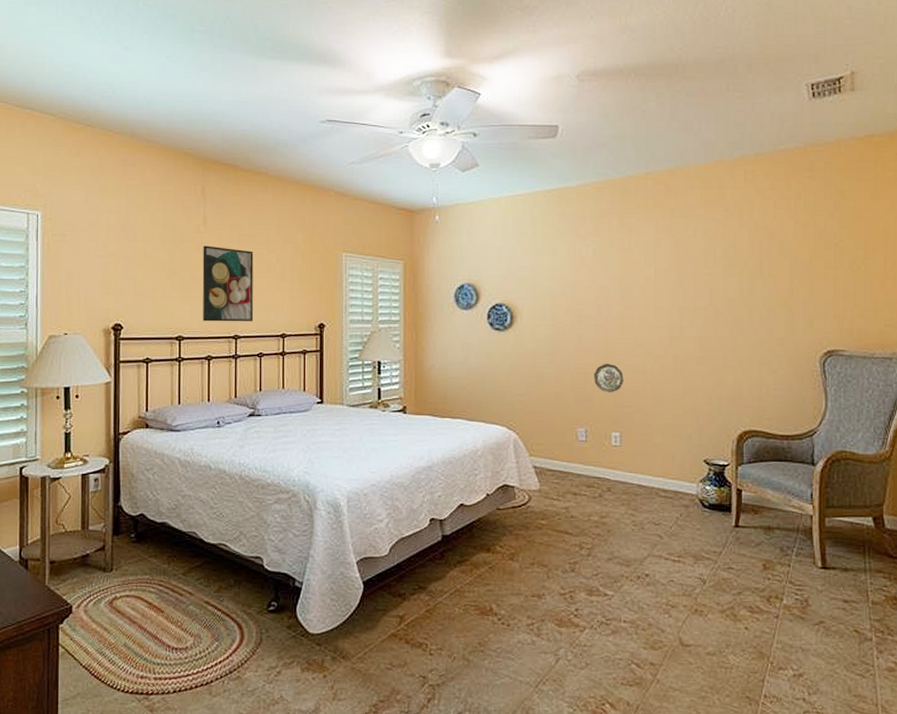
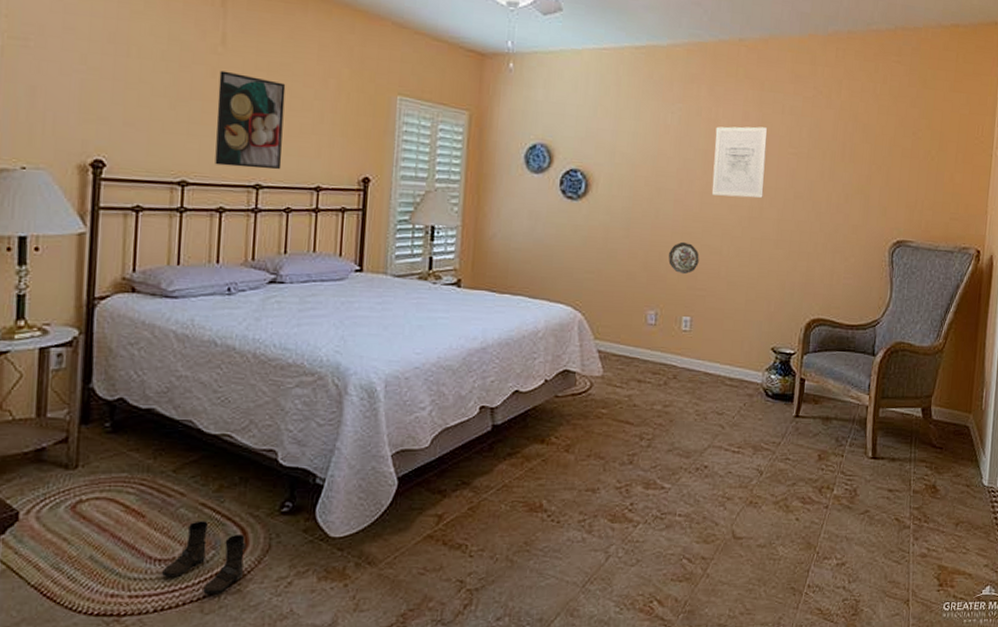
boots: none [177,616,242,680] -> present [161,521,246,595]
wall art: none [630,251,682,319] -> present [711,126,768,198]

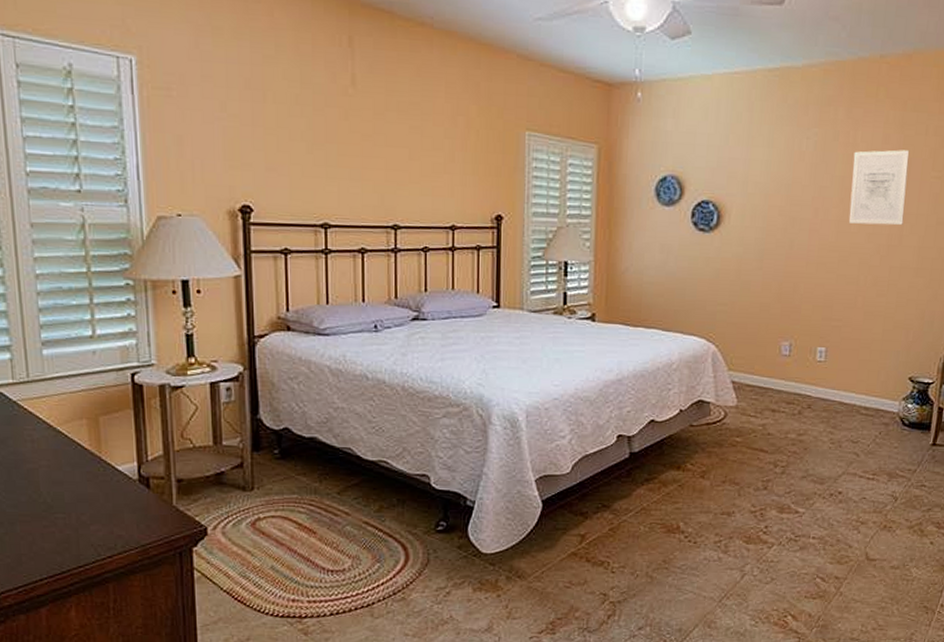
boots: present [161,521,246,595] -> none [334,537,407,602]
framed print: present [215,70,286,170] -> none [352,112,417,210]
decorative plate: present [668,241,700,275] -> none [803,272,835,305]

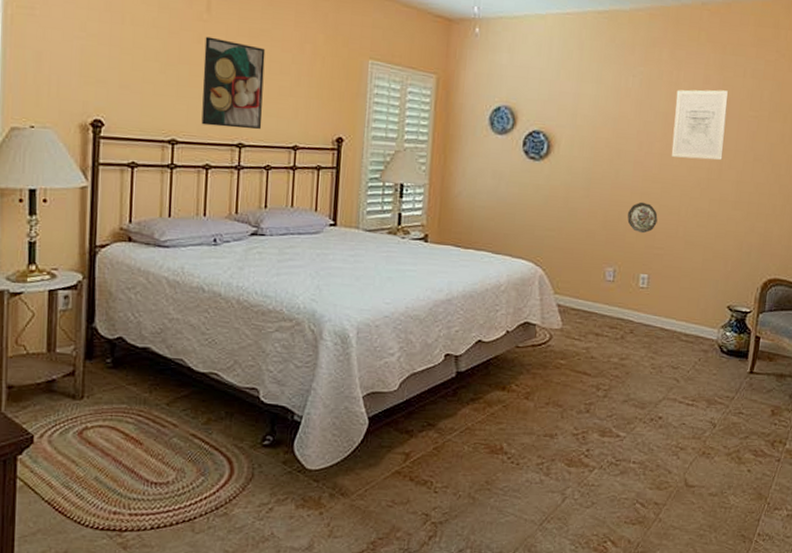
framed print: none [352,112,417,210] -> present [201,36,266,130]
decorative plate: none [803,272,835,305] -> present [627,201,658,234]

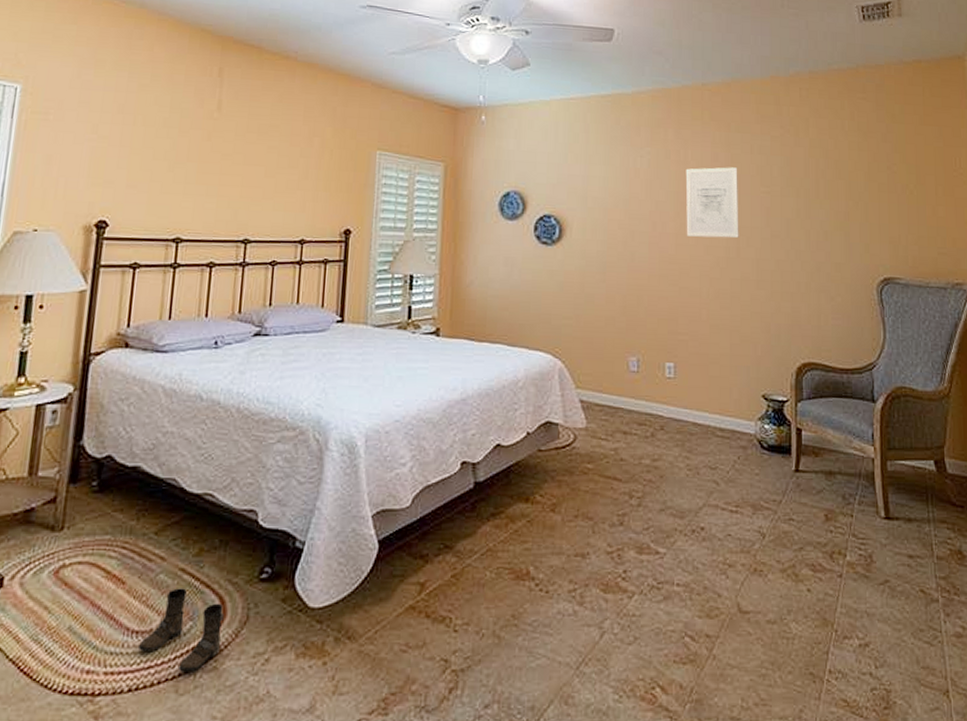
boots: none [157,450,232,516] -> present [137,588,224,672]
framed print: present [201,36,266,130] -> none [207,134,274,225]
decorative plate: present [627,201,658,234] -> none [647,284,679,319]

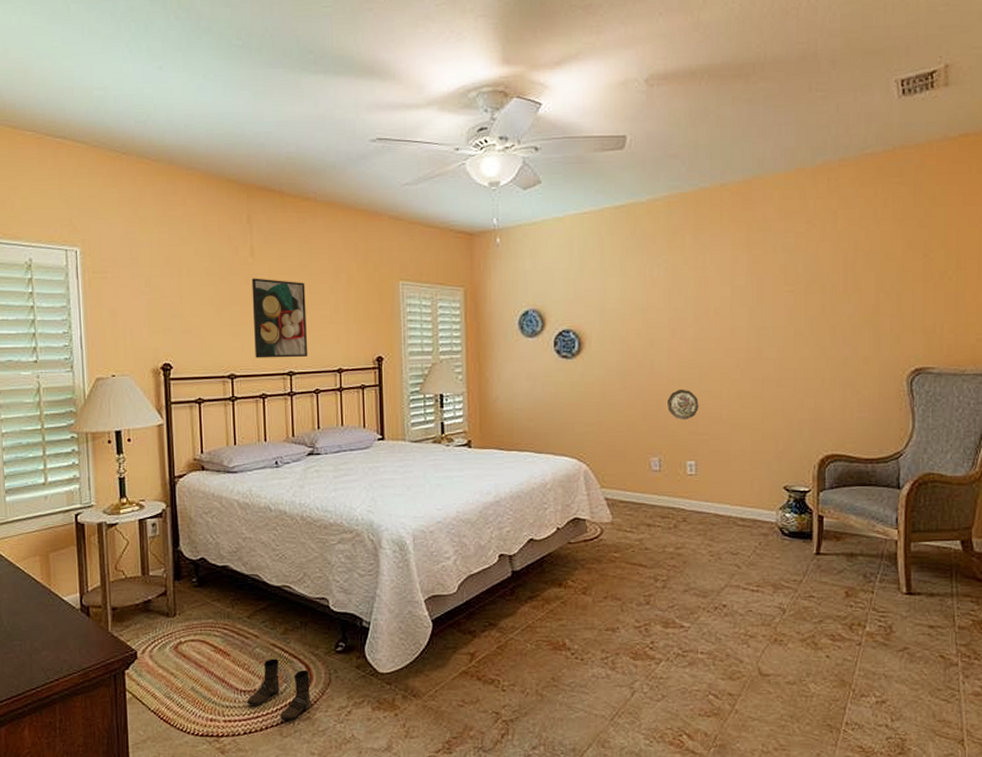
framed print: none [207,134,274,225] -> present [251,278,308,358]
decorative plate: none [647,284,679,319] -> present [668,389,699,420]
wall art: present [685,167,739,238] -> none [704,268,761,341]

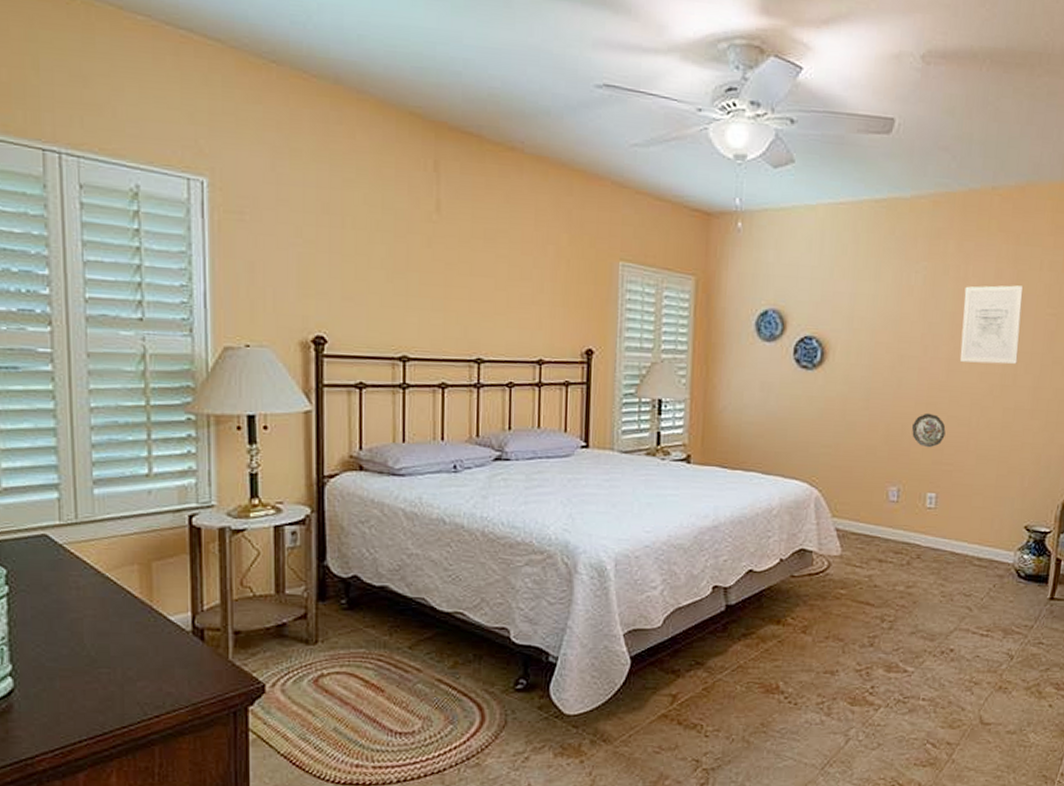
boots: present [246,659,311,721] -> none [402,696,483,767]
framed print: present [251,278,308,358] -> none [434,239,503,343]
wall art: none [704,268,761,341] -> present [960,285,1024,364]

